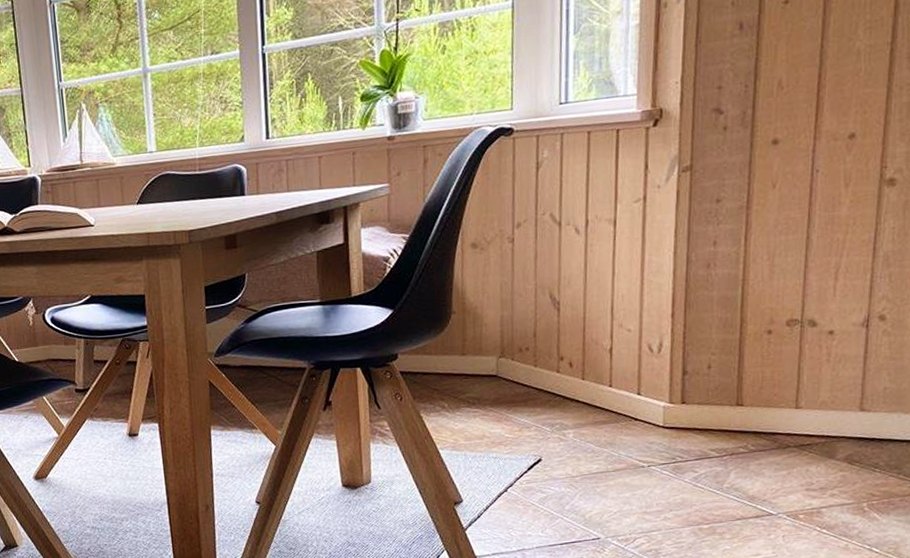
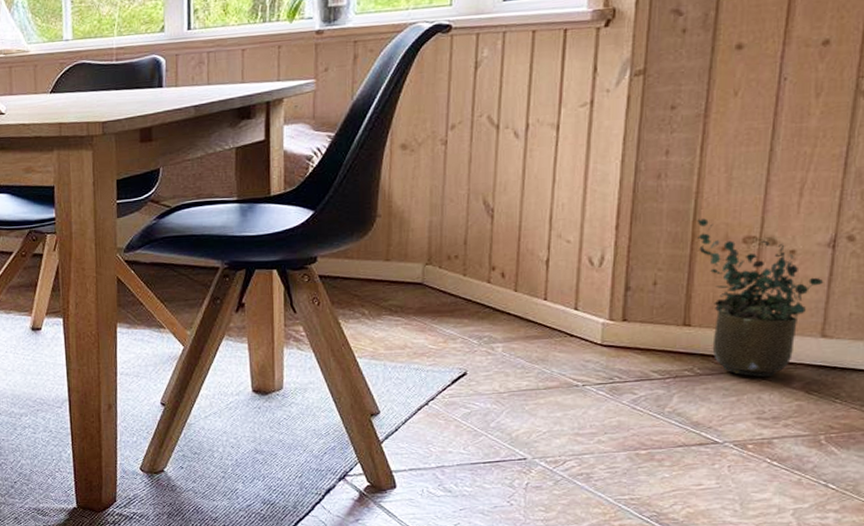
potted plant: none [744,304,860,451] -> present [697,218,824,377]

